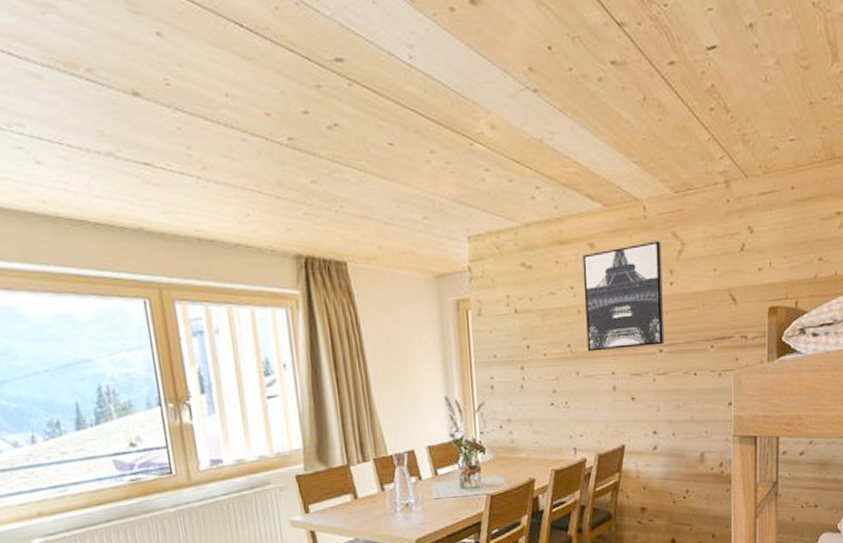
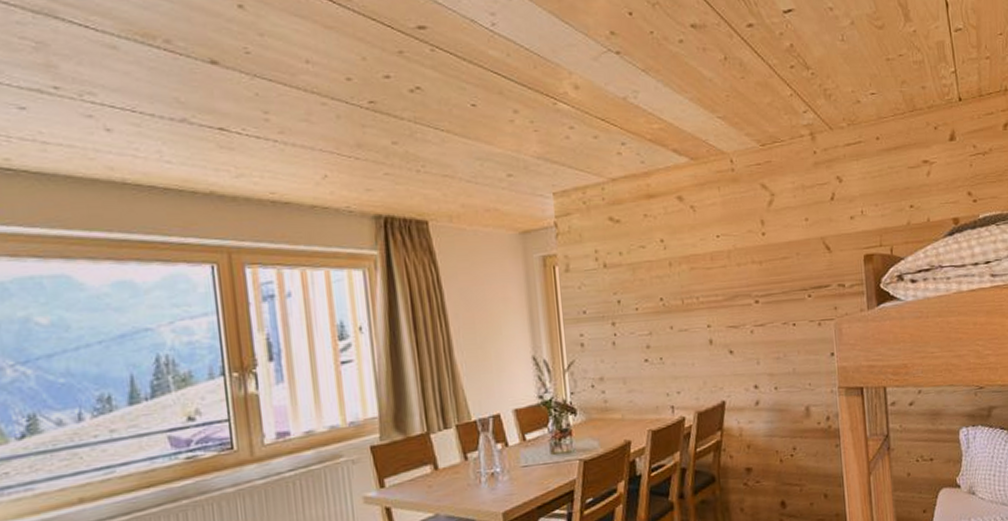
wall art: present [582,241,665,352] -> none [671,192,760,305]

